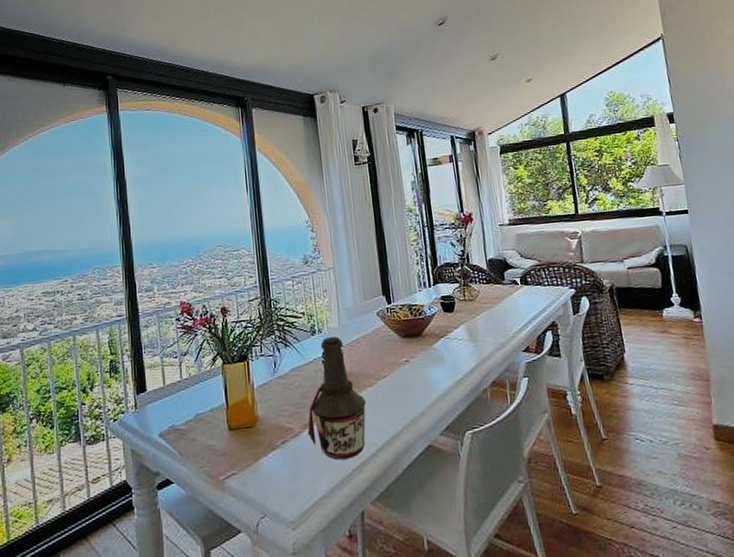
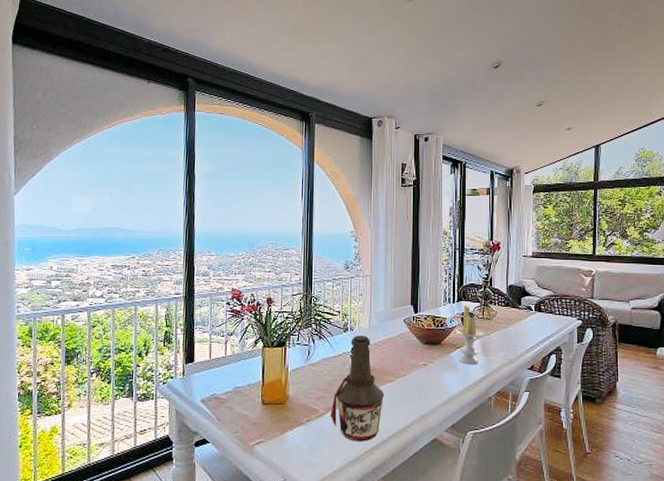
candle: none [435,287,469,355] -> present [455,305,484,365]

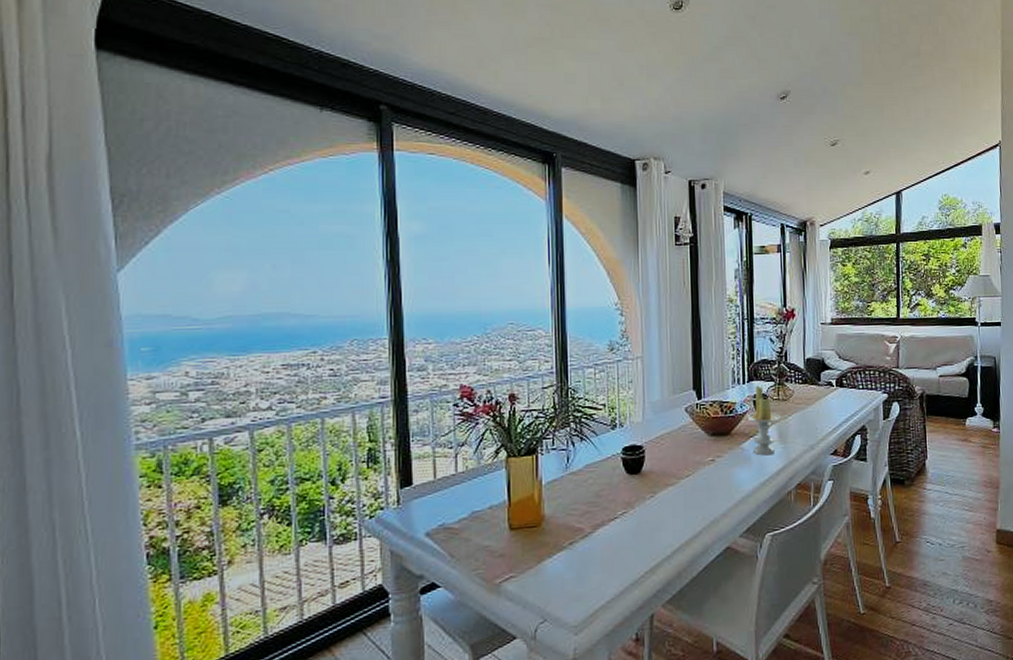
bottle: present [330,336,385,442] -> none [598,432,666,562]

